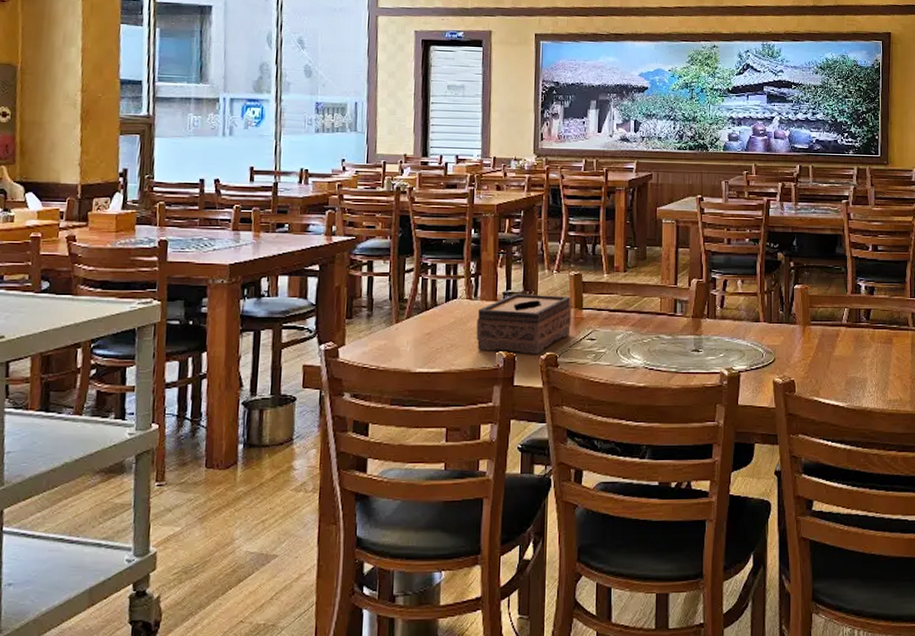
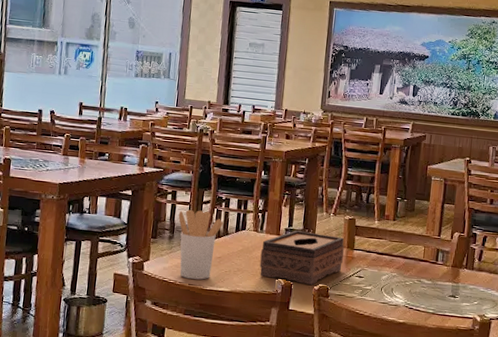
utensil holder: none [376,280,430,362] -> present [178,209,223,280]

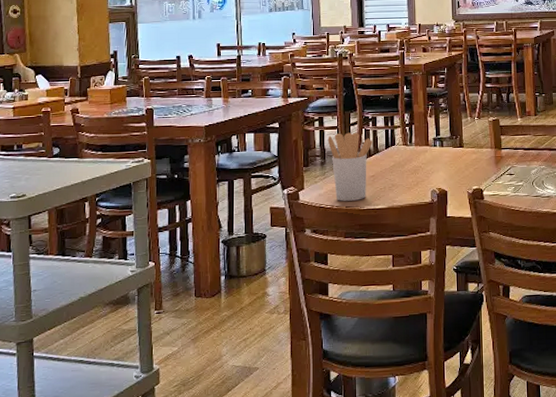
tissue box: present [259,230,344,285] -> none [413,138,492,190]

